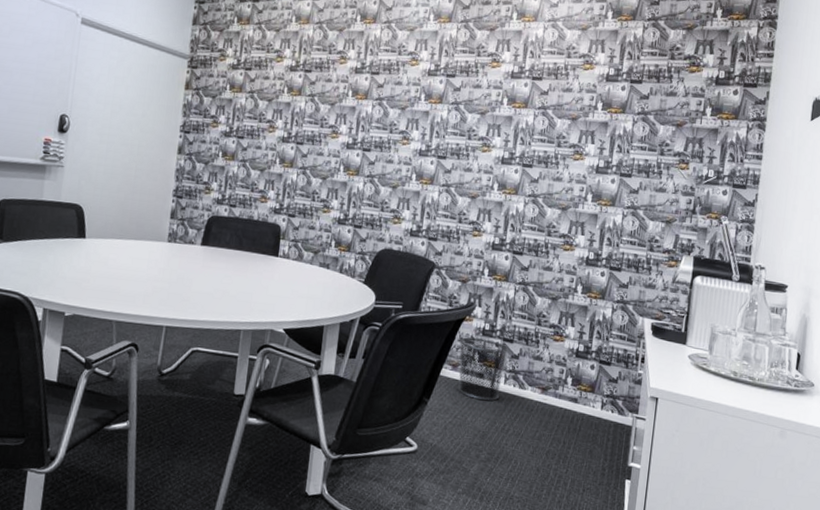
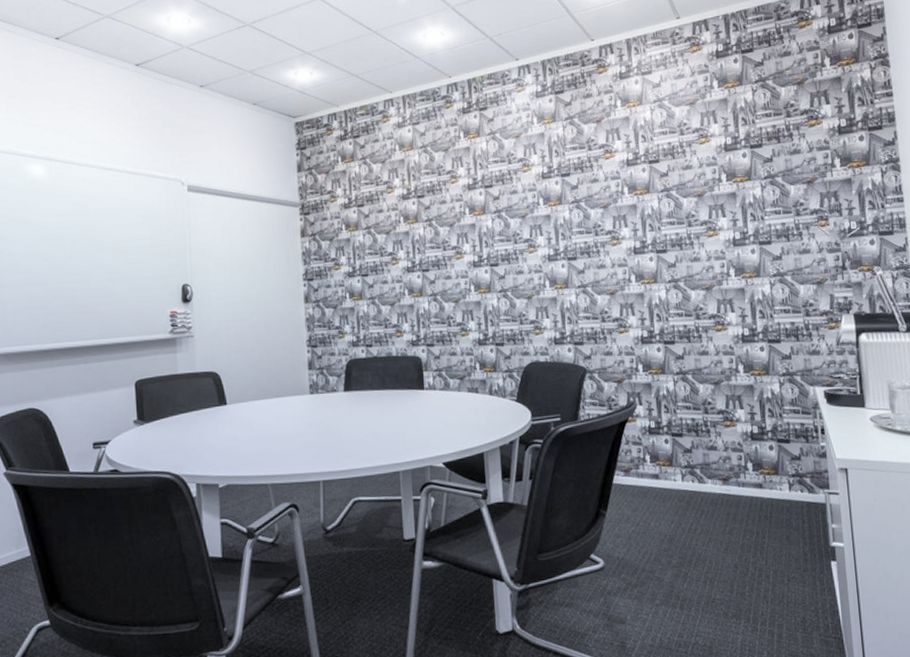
waste bin: present [458,337,508,401] -> none [627,437,679,503]

